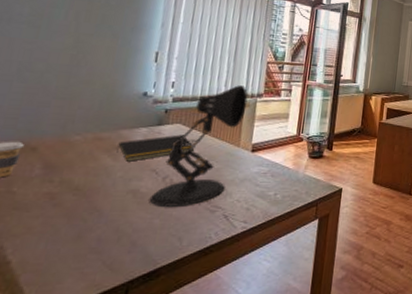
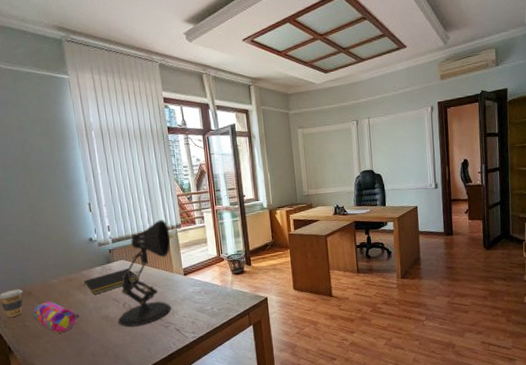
pencil case: none [27,163,97,207] -> present [33,301,79,333]

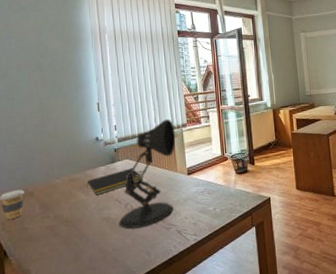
pencil case: present [33,301,79,333] -> none [33,202,80,236]

